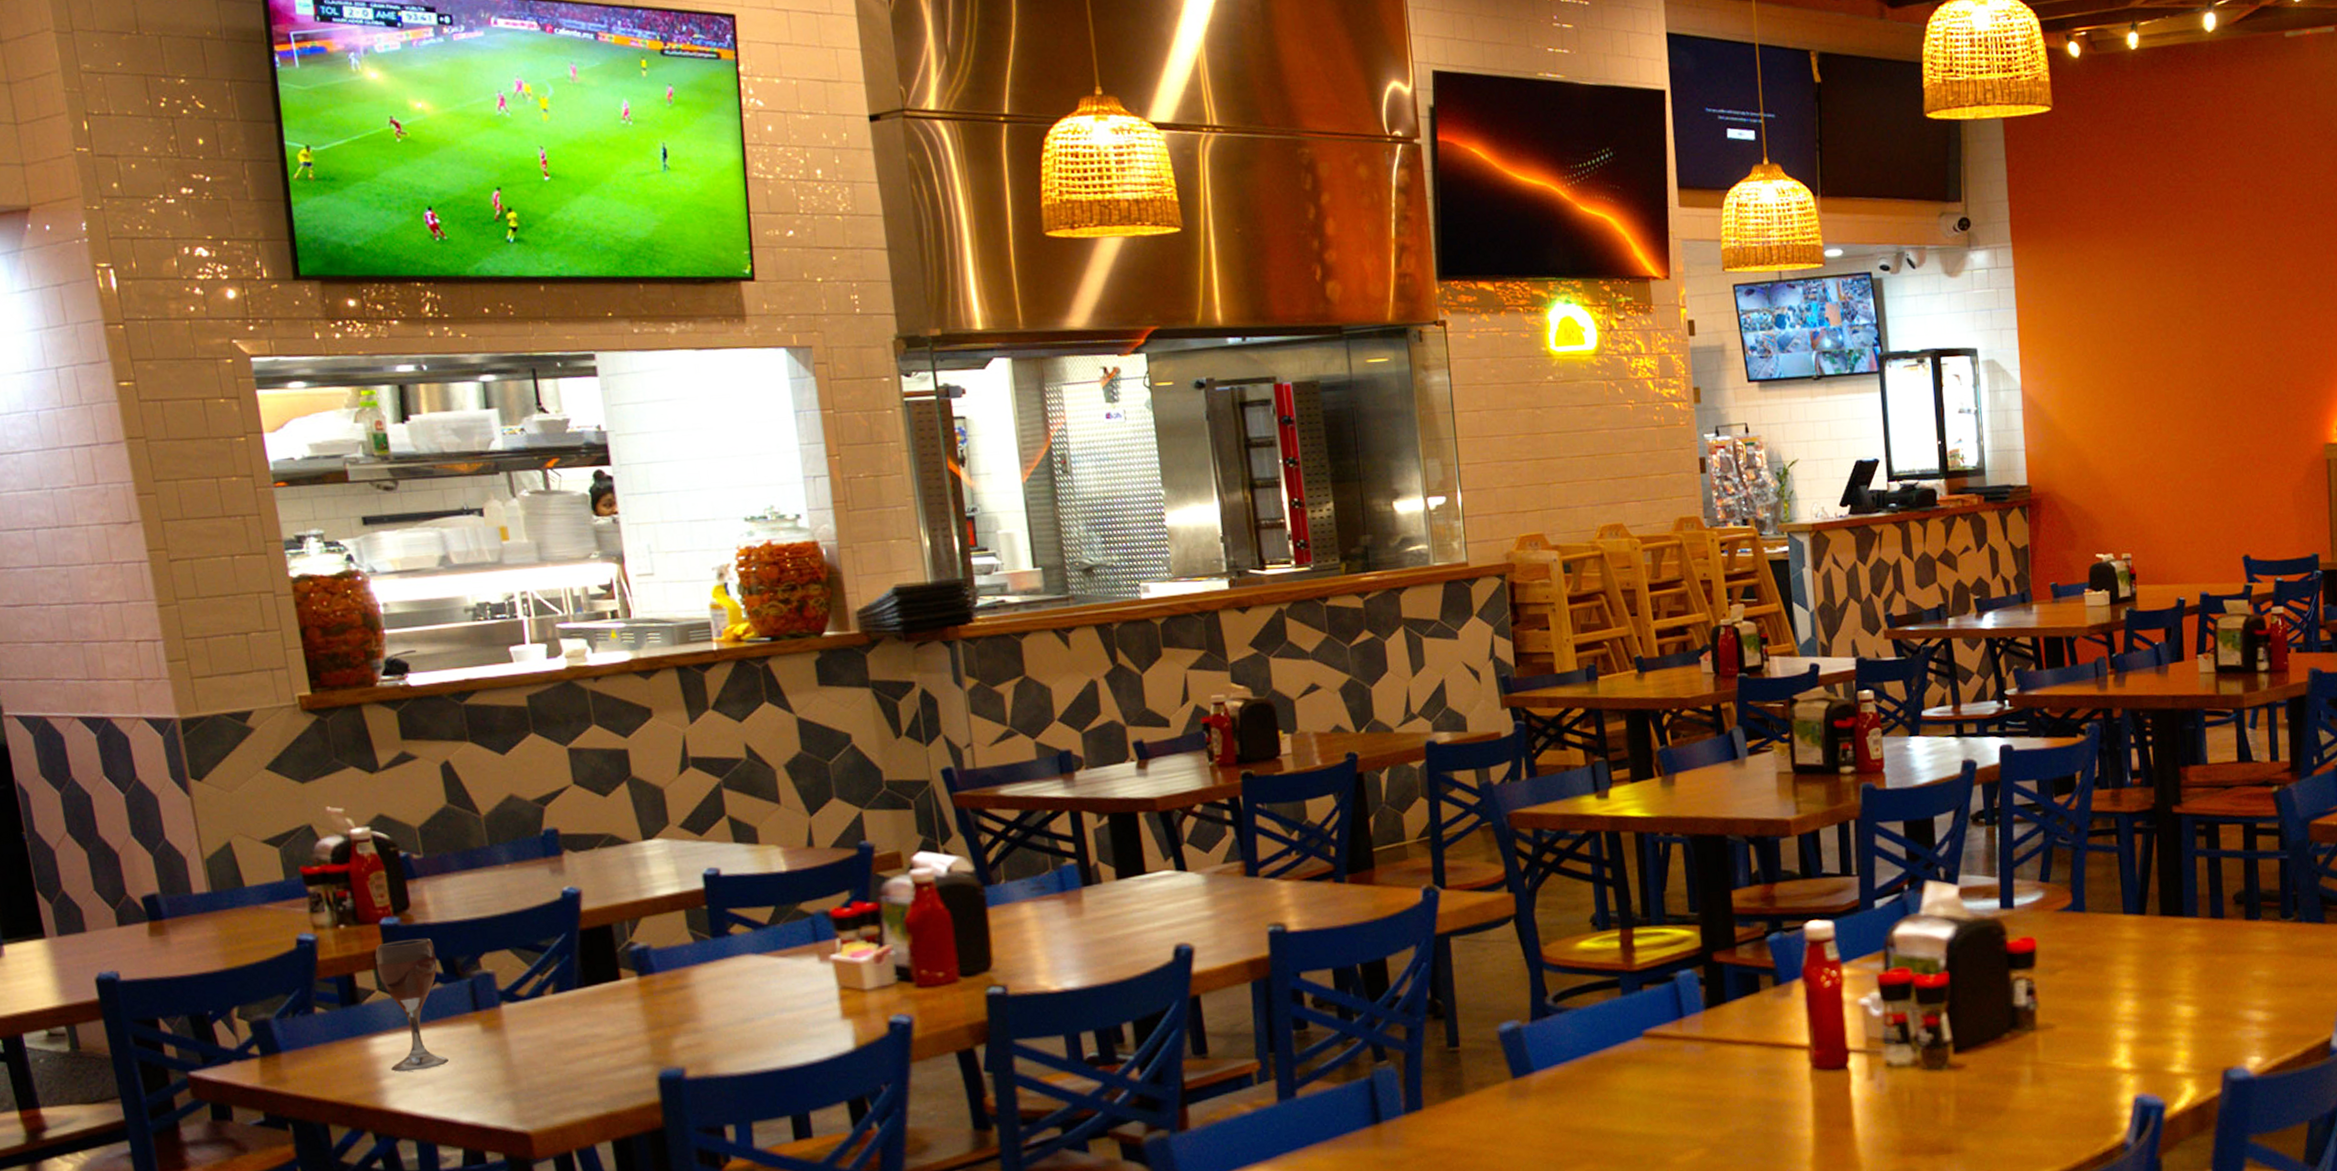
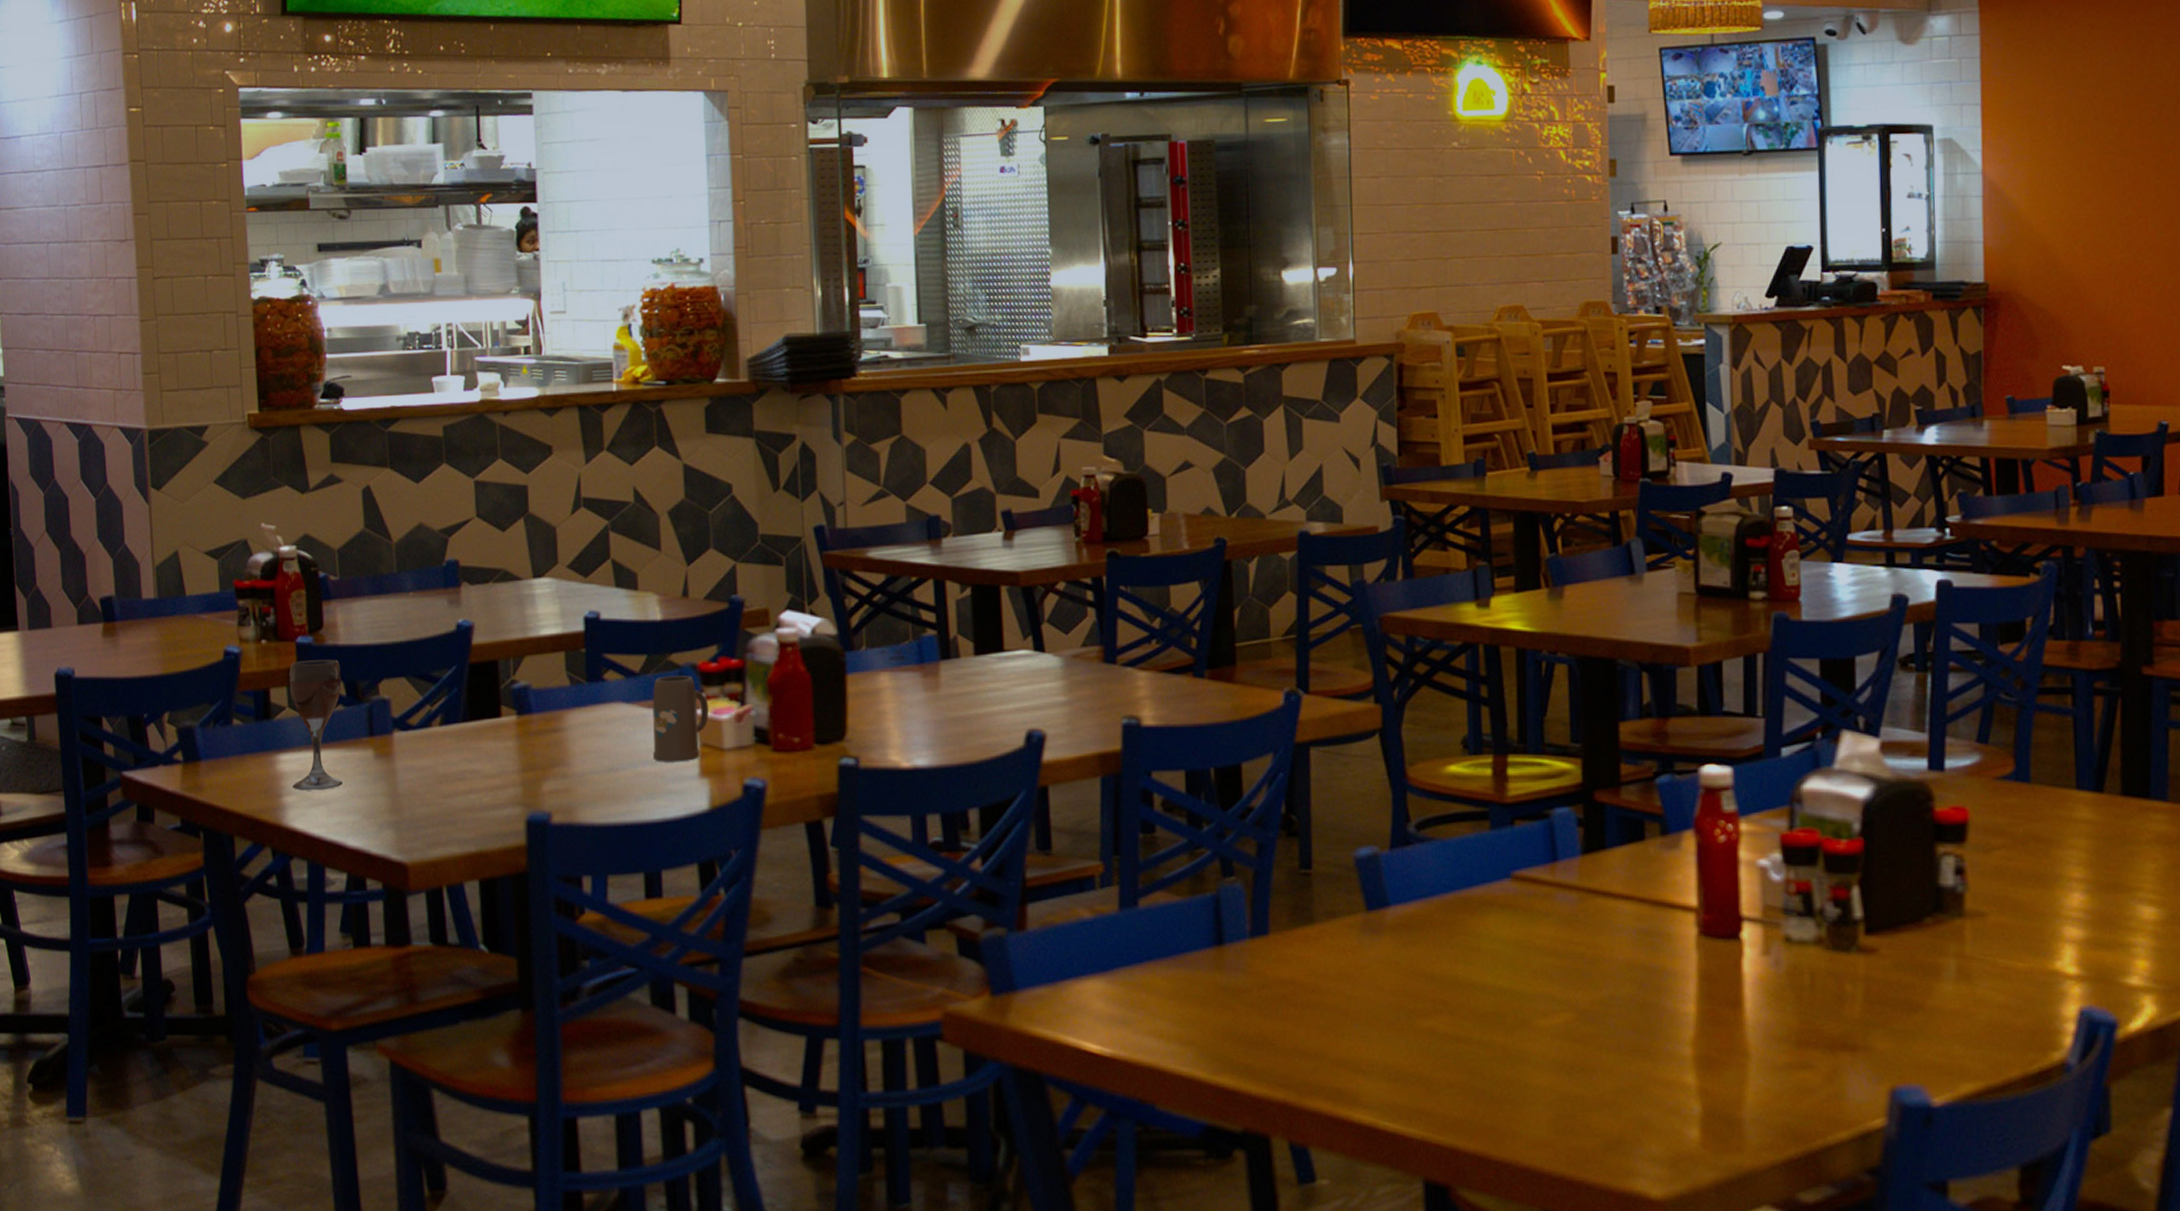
beer mug: none [784,922,846,1009] -> present [652,675,709,762]

